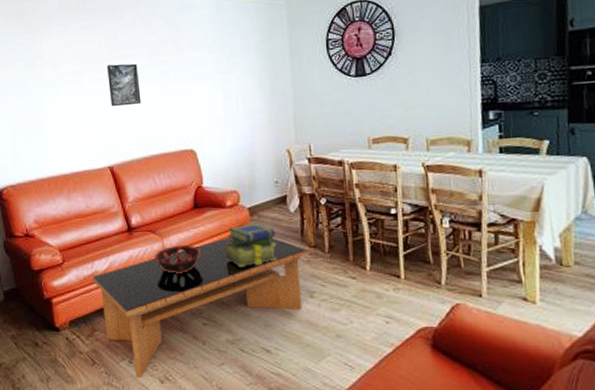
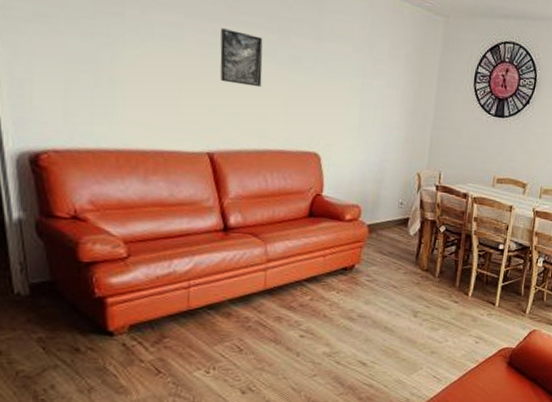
coffee table: present [93,236,307,378] -> none [169,250,418,388]
decorative bowl: present [155,244,201,274] -> none [253,253,310,283]
stack of books: present [224,223,277,266] -> none [335,240,392,282]

